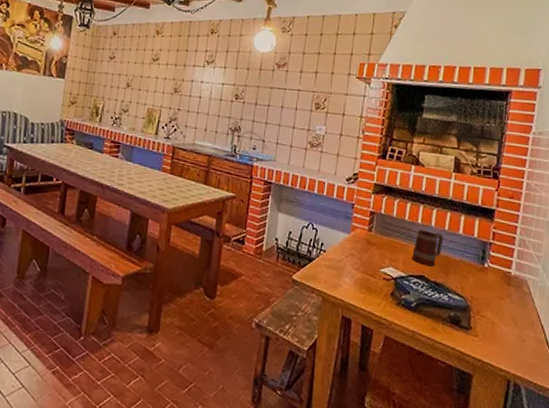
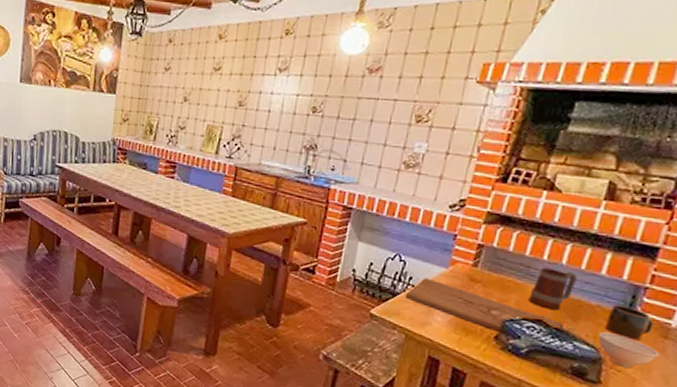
cutting board: none [319,243,439,293] -> present [404,278,563,338]
bowl: none [464,283,508,314] -> present [598,332,660,369]
mug: none [468,259,501,289] -> present [605,305,655,341]

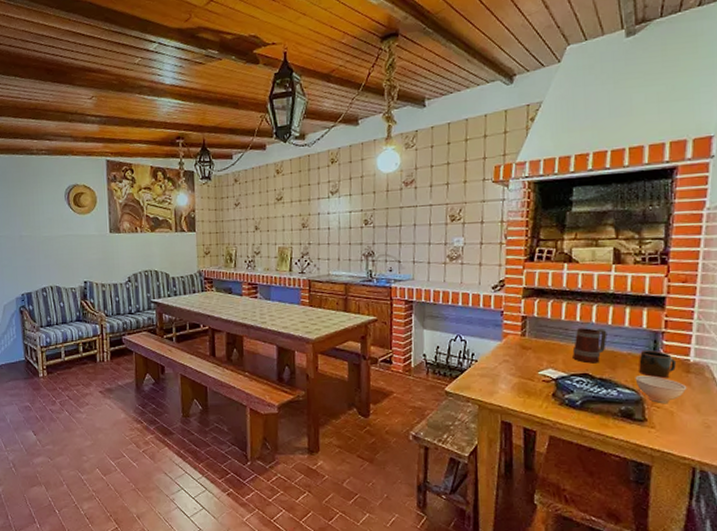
cutting board: present [404,278,563,338] -> none [471,352,605,393]

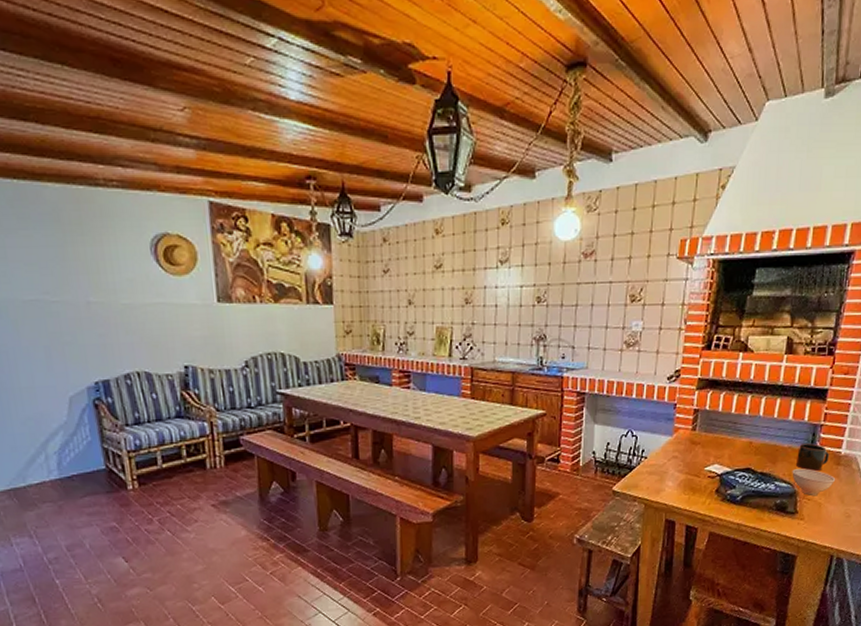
beer mug: present [572,328,607,364] -> none [738,421,772,458]

